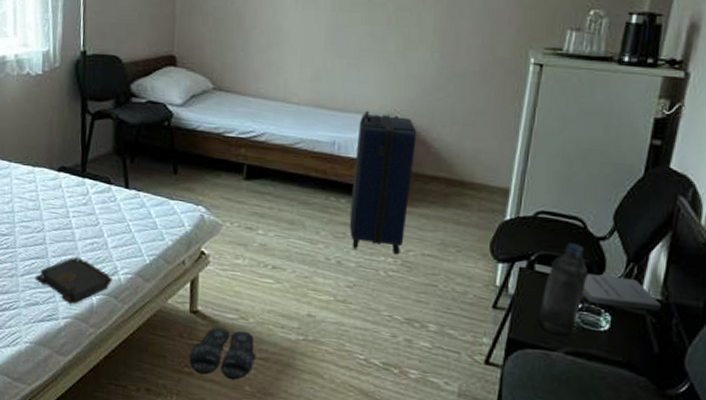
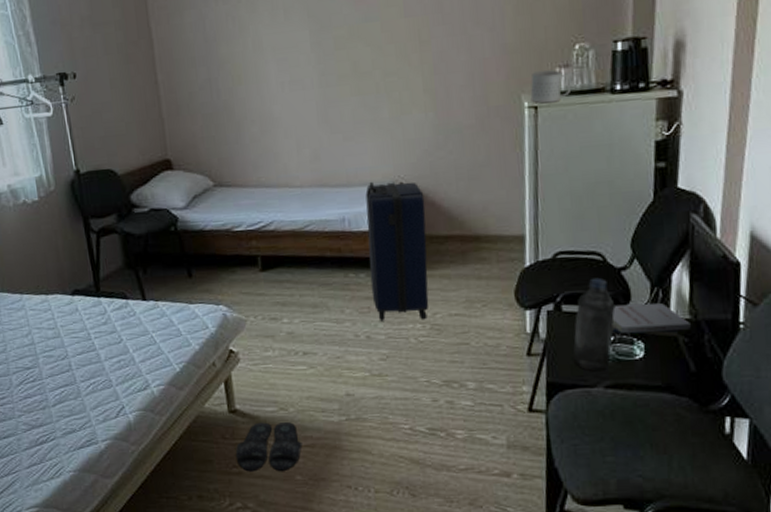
book: present [35,256,113,304] -> none [67,377,147,425]
mug: none [537,30,581,64] -> present [530,70,572,104]

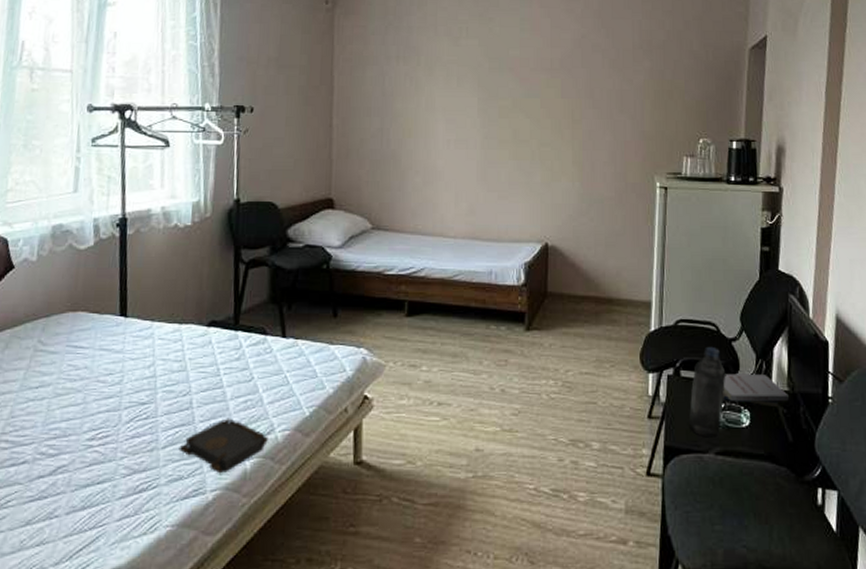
book: none [67,377,147,425] -> present [179,418,269,473]
slippers: present [235,421,303,472] -> none [354,476,426,532]
suitcase: present [365,181,429,321] -> none [510,238,566,377]
mug: present [530,70,572,104] -> none [662,158,696,186]

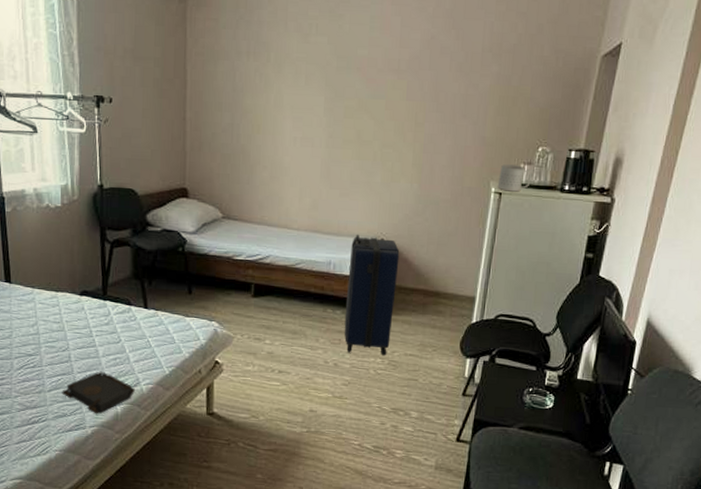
suitcase: none [510,238,566,377] -> present [344,234,400,356]
mug: none [662,158,696,186] -> present [497,164,531,192]
water bottle: present [688,346,726,438] -> none [497,339,537,415]
books: present [722,373,790,407] -> none [530,363,593,394]

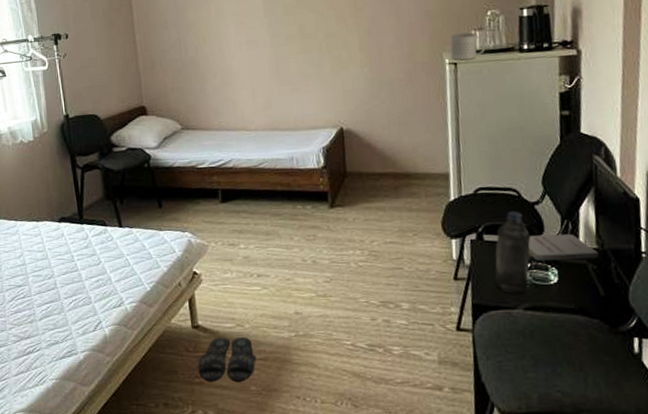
book: present [62,371,136,414] -> none [52,294,121,338]
slippers: none [207,425,267,469] -> present [197,336,257,382]
suitcase: present [344,234,400,356] -> none [311,125,367,248]
water bottle: none [497,339,537,415] -> present [494,211,531,295]
books: none [530,363,593,394] -> present [527,234,600,264]

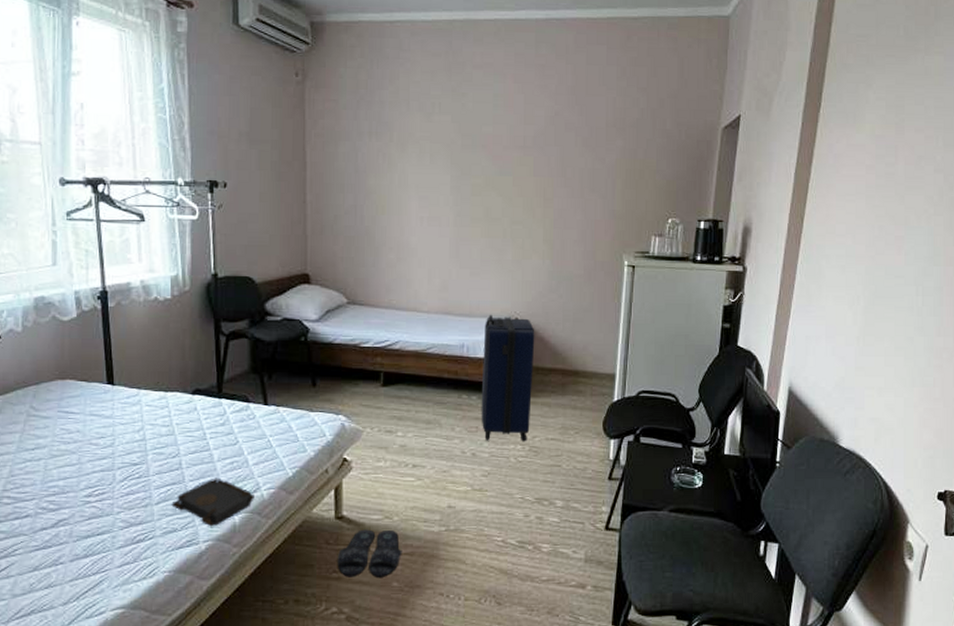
book: none [52,294,121,338] -> present [171,477,256,526]
suitcase: none [311,125,367,248] -> present [481,314,535,442]
mug: present [450,32,486,61] -> none [630,237,663,264]
water bottle: present [494,211,531,295] -> none [645,415,683,497]
books: present [527,234,600,264] -> none [677,440,741,470]

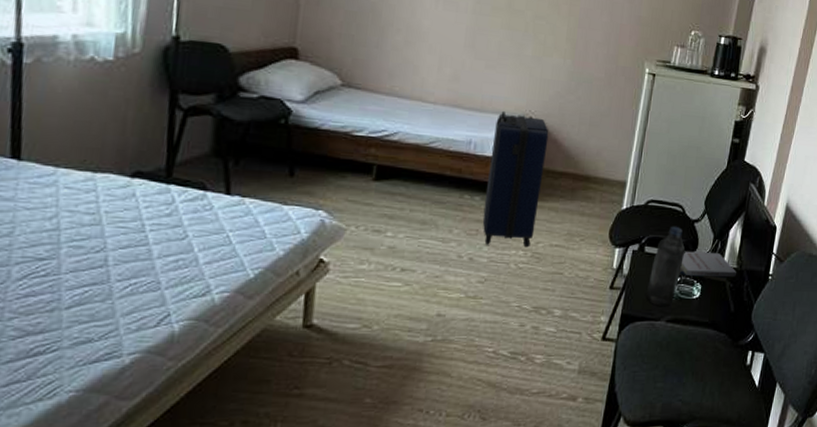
book: present [171,477,256,526] -> none [88,278,204,335]
slippers: present [337,529,402,577] -> none [299,339,380,394]
water bottle: none [645,415,683,497] -> present [645,226,686,307]
books: none [677,440,741,470] -> present [679,251,737,281]

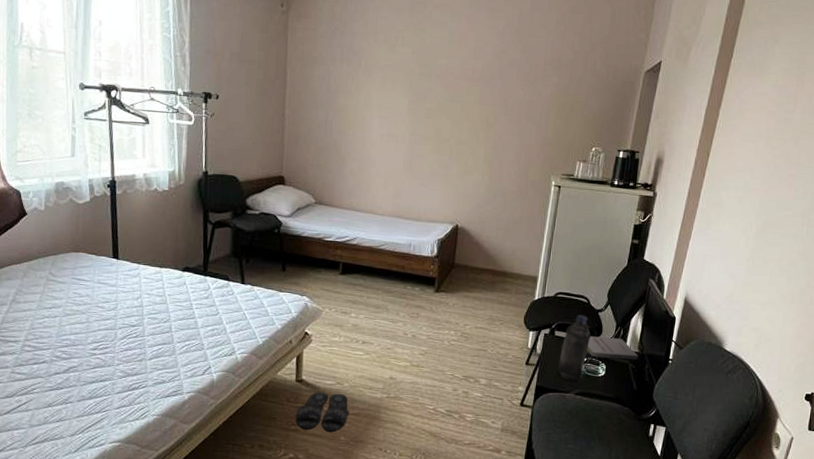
slippers: none [299,339,380,394] -> present [295,391,350,432]
suitcase: present [482,110,549,248] -> none [421,219,472,329]

